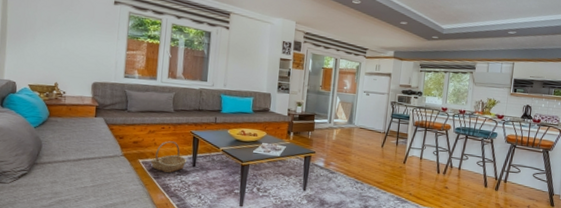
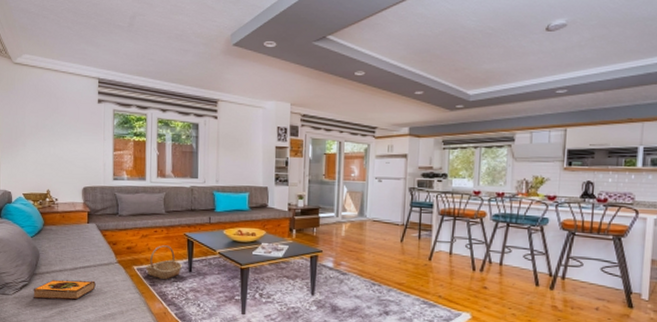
hardback book: none [32,169,99,190] -> present [33,279,96,300]

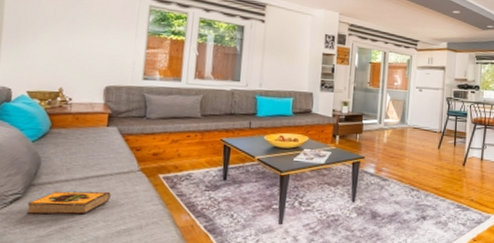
basket: present [145,245,183,279] -> none [173,151,217,188]

